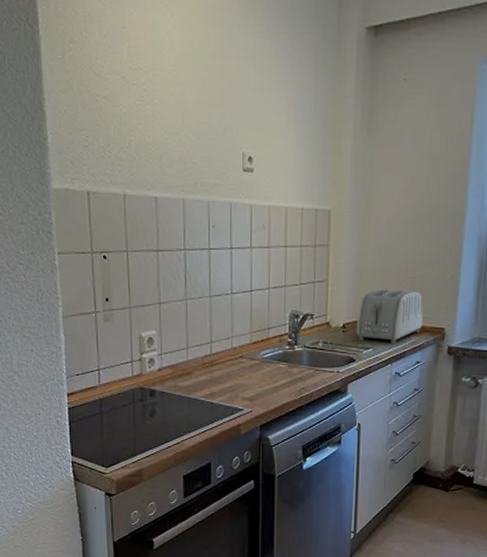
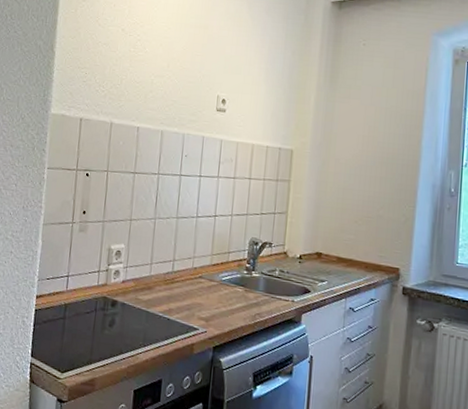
toaster: present [356,289,423,344] -> none [312,225,378,279]

